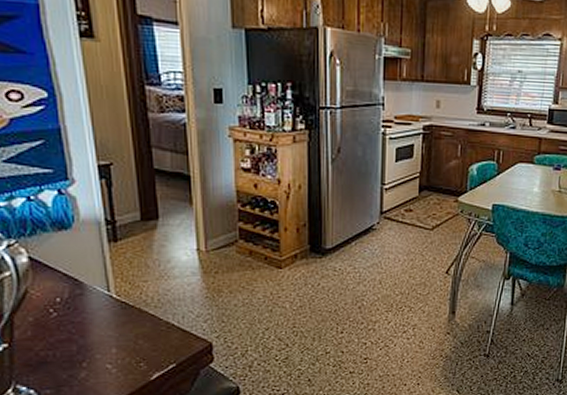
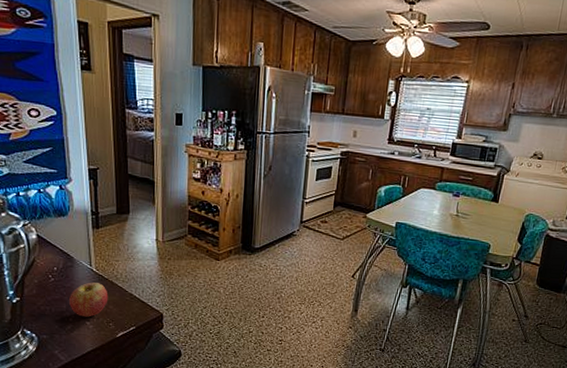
fruit: none [81,312,136,359] -> present [69,282,108,317]

